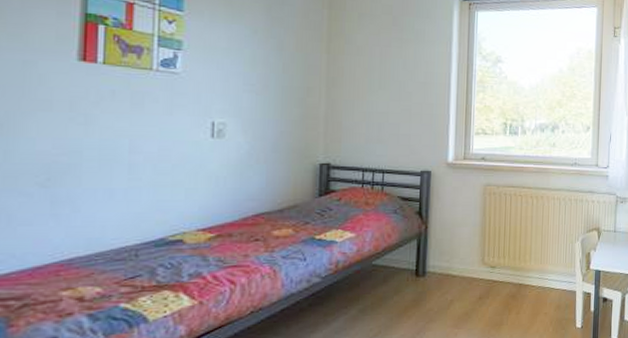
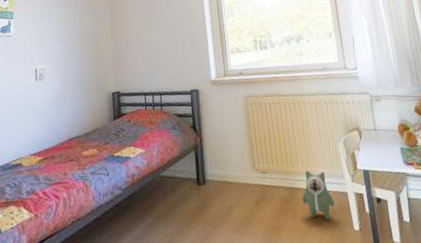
plush toy: none [528,267,561,317] -> present [301,170,335,220]

